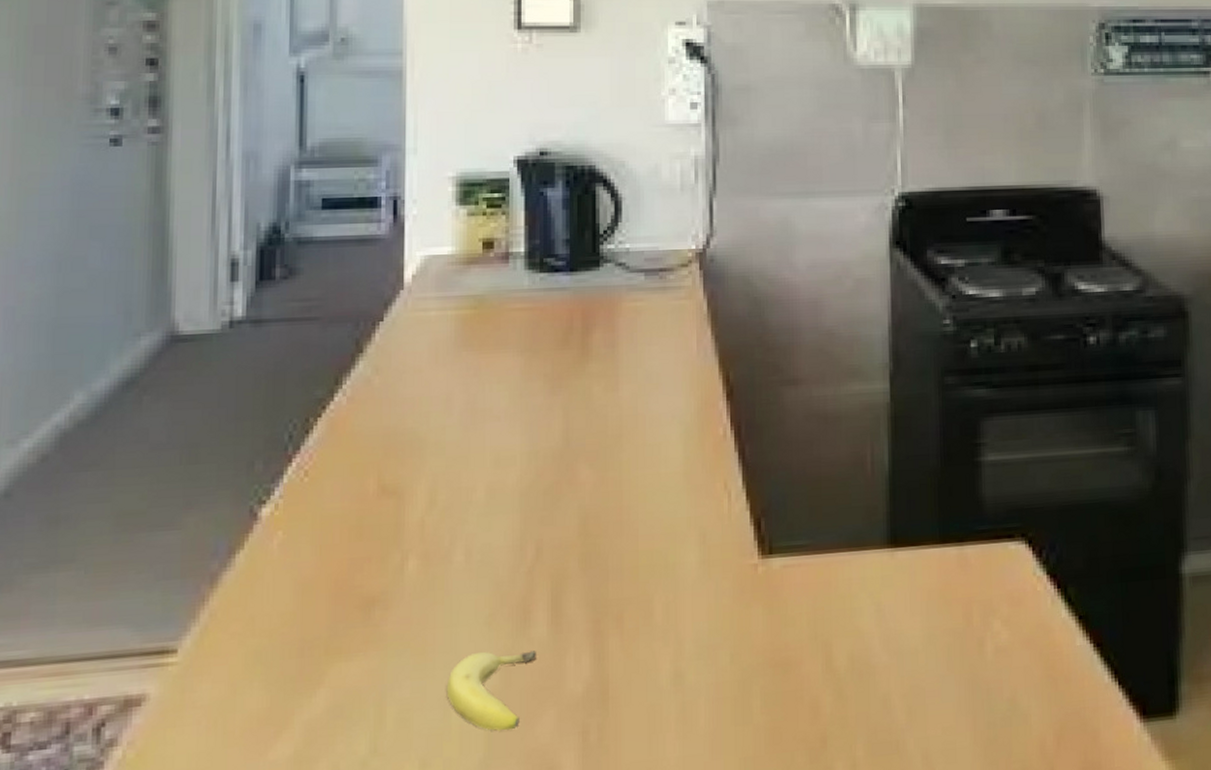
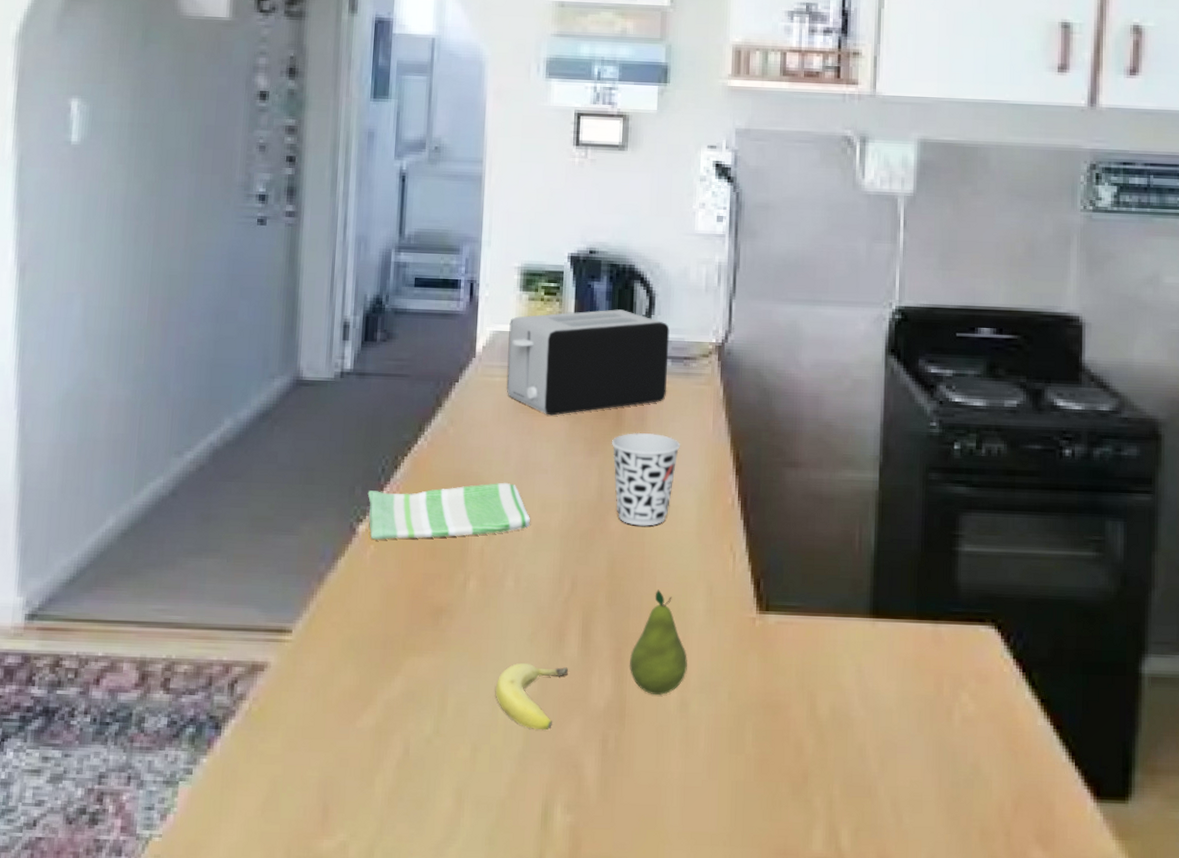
dish towel: none [271,436,482,525] -> present [367,482,531,541]
toaster: none [444,219,641,351] -> present [506,309,670,416]
cup: none [578,361,660,472] -> present [612,432,680,526]
fruit: none [610,544,680,669] -> present [629,589,687,695]

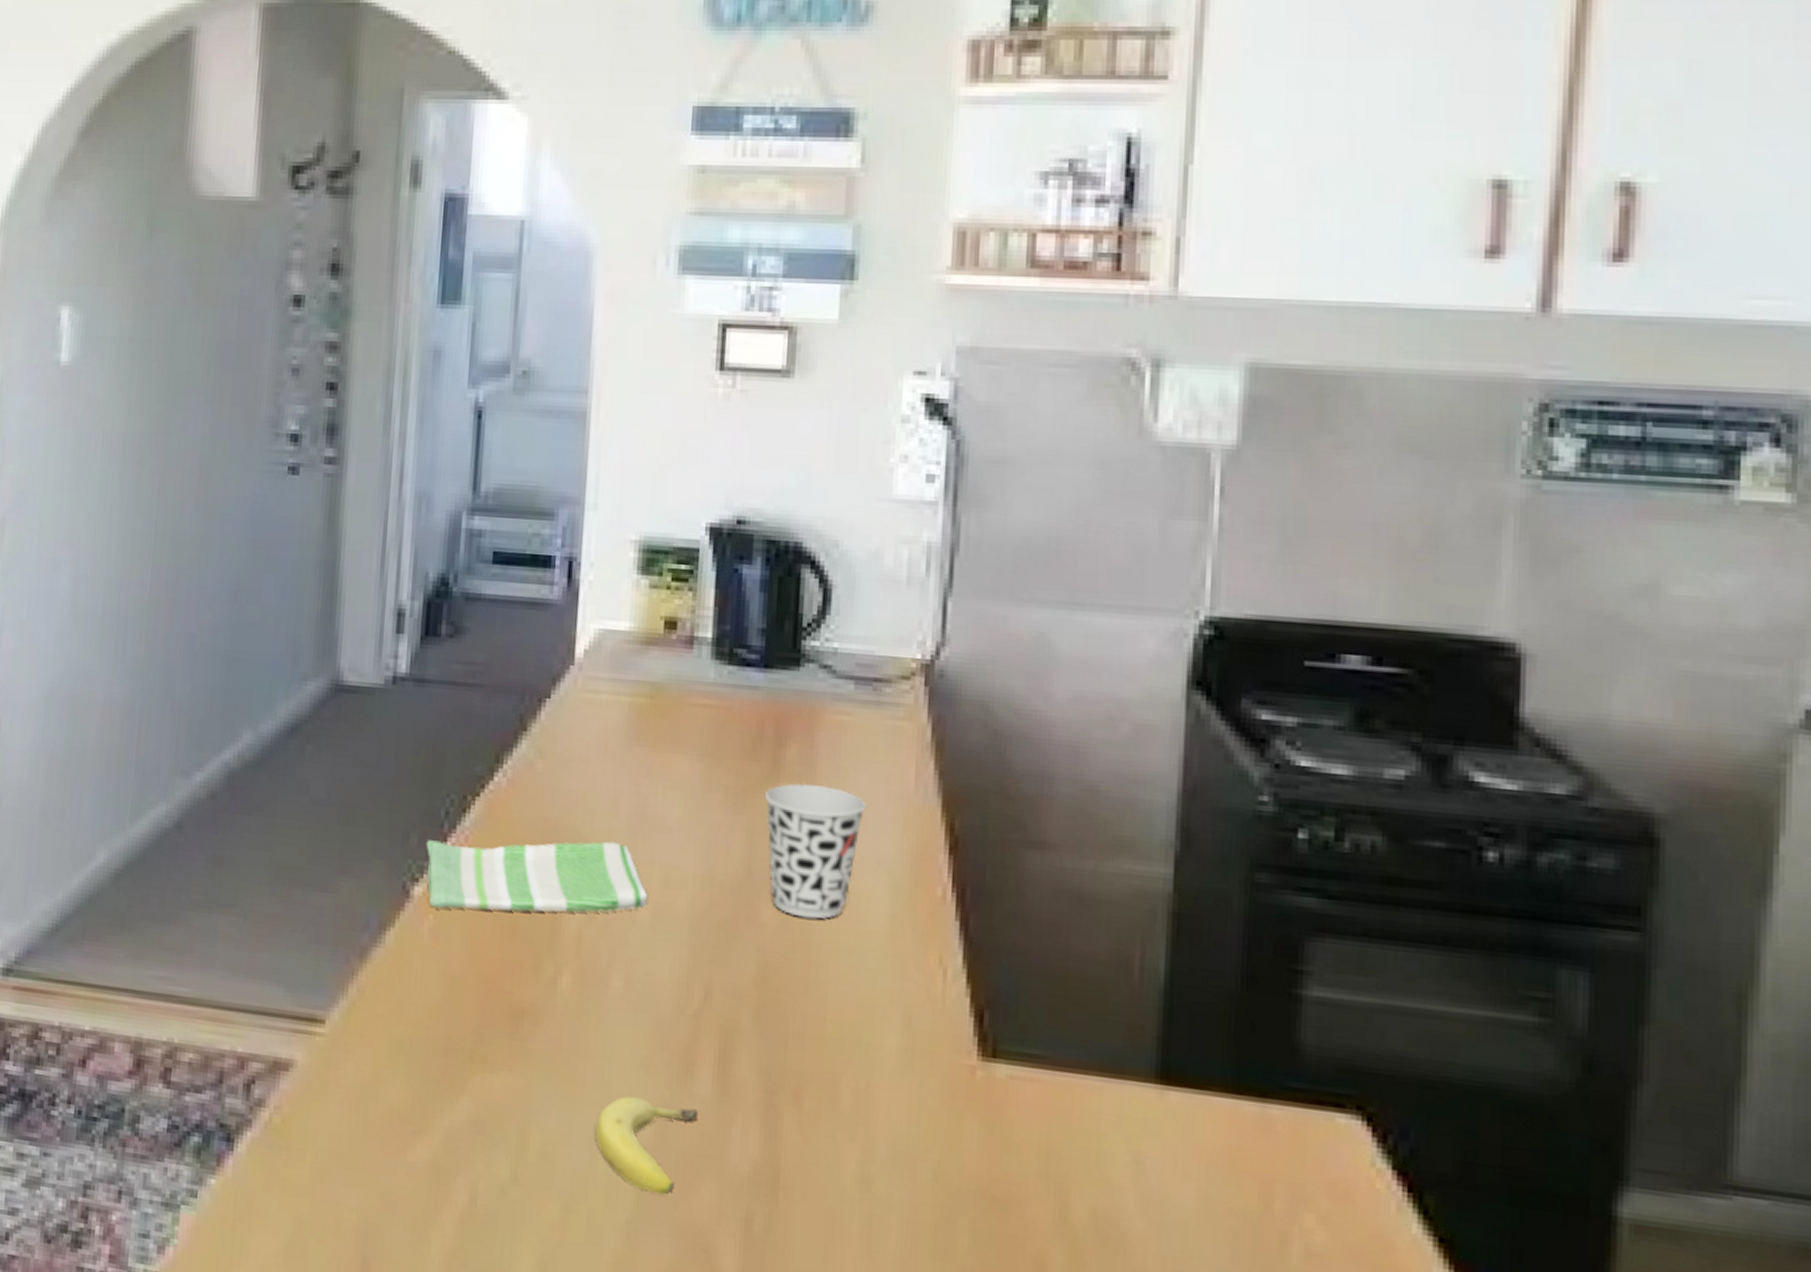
toaster: present [506,309,670,416] -> none [616,605,853,752]
fruit: present [629,589,687,695] -> none [785,1011,872,1164]

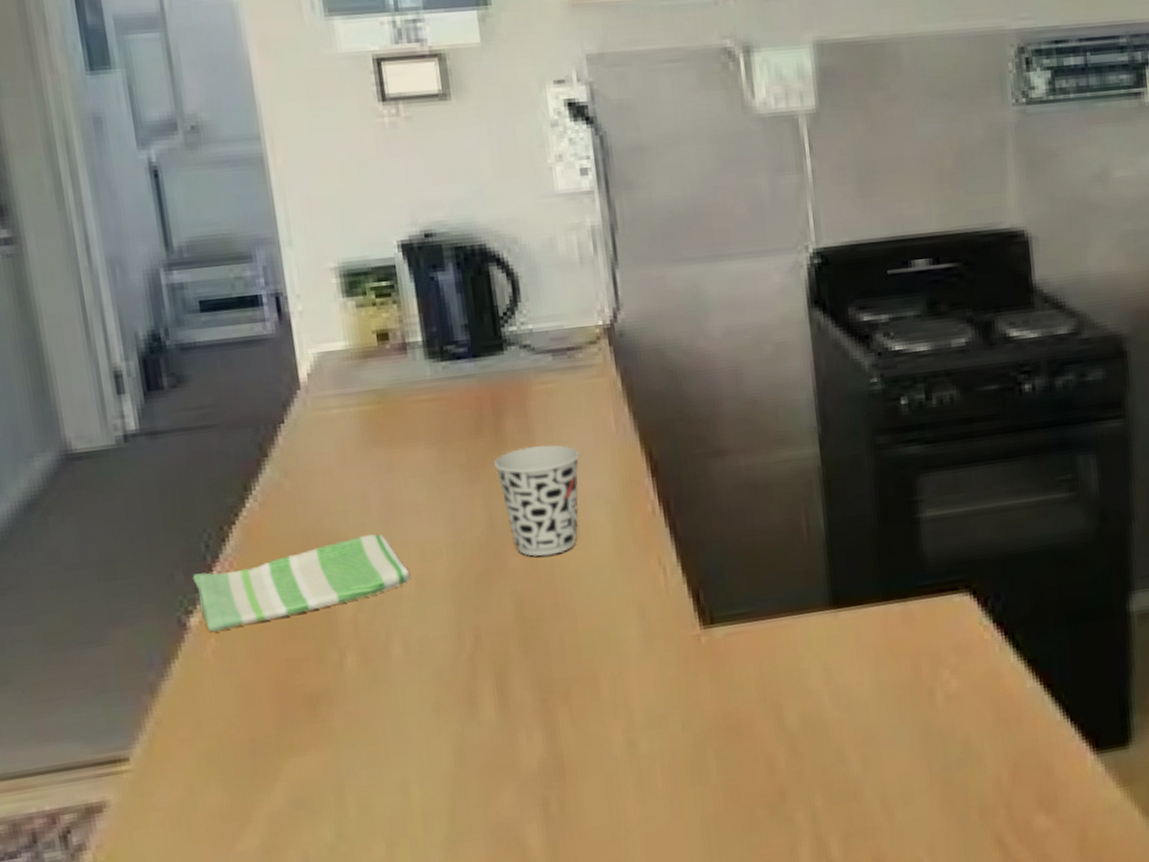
fruit: present [594,1096,698,1195] -> none [402,732,488,809]

